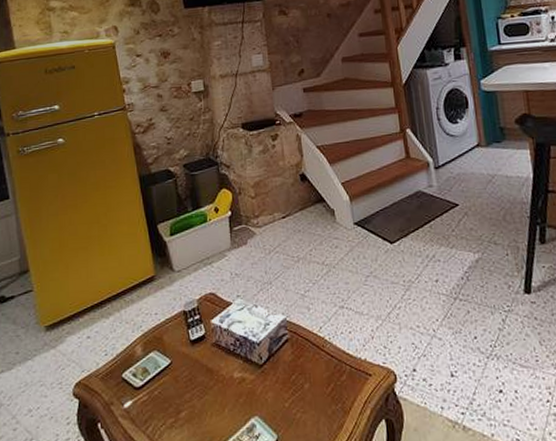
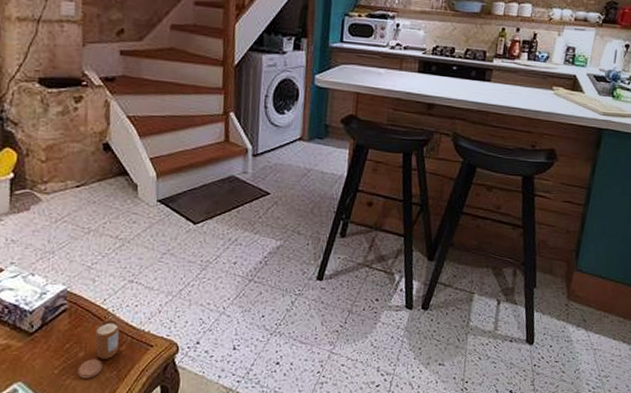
candle: none [306,348,339,412] -> present [78,320,119,379]

